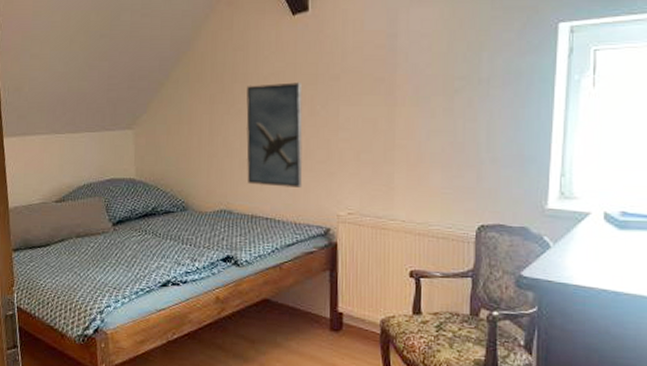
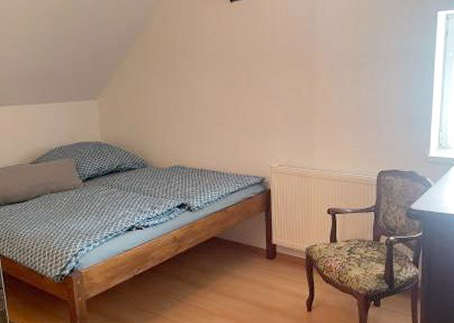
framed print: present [246,81,303,187] -> none [194,58,242,145]

